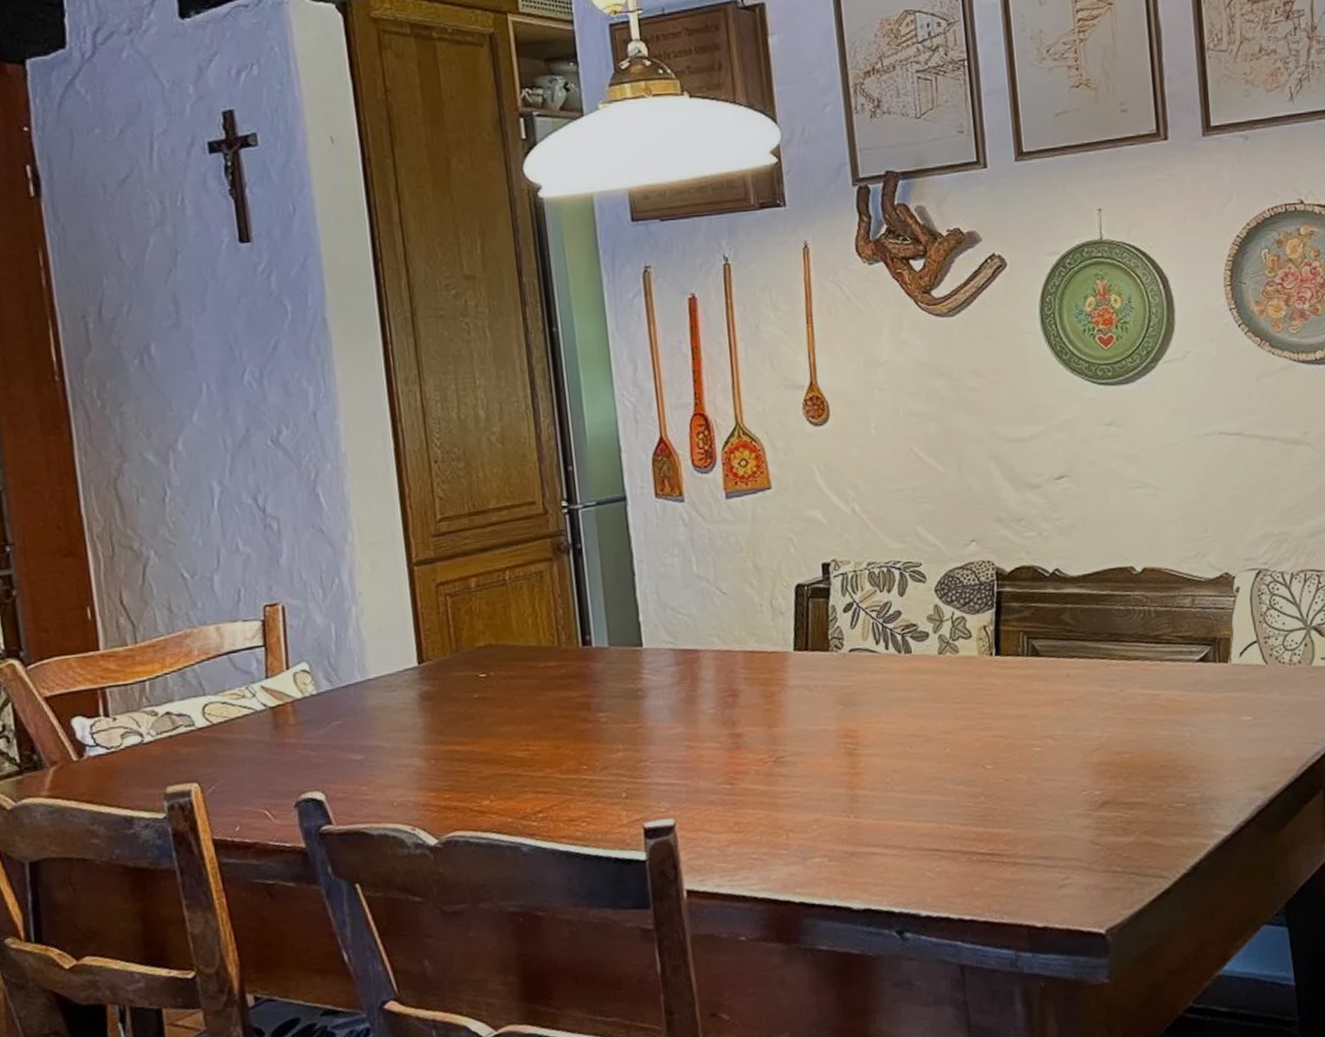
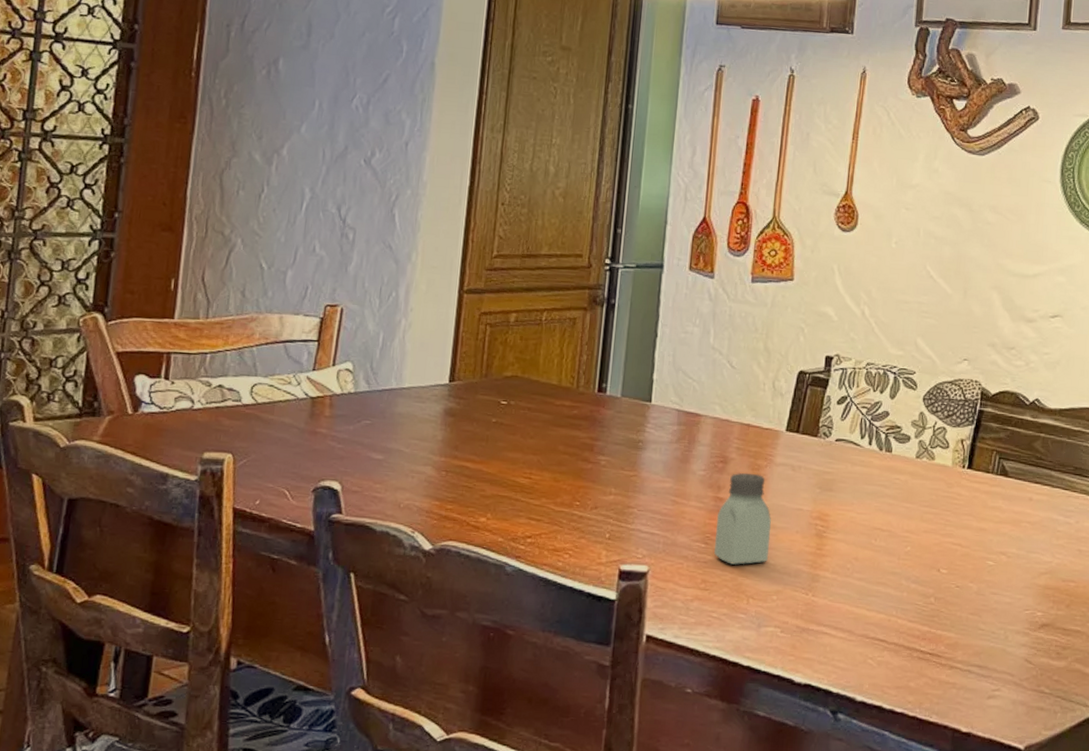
saltshaker: none [737,701,801,801] -> present [714,473,771,565]

